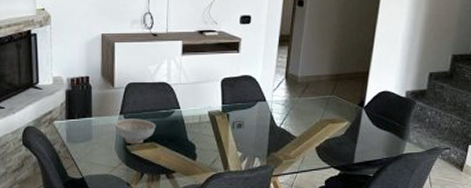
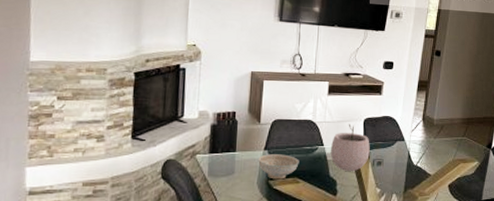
plant pot: none [187,84,229,134] -> present [330,123,370,171]

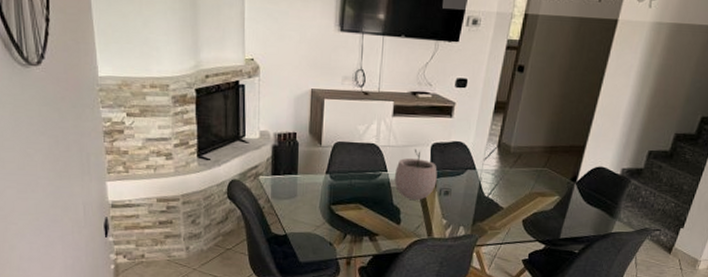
decorative bowl: present [258,154,299,180] -> none [320,178,362,205]

